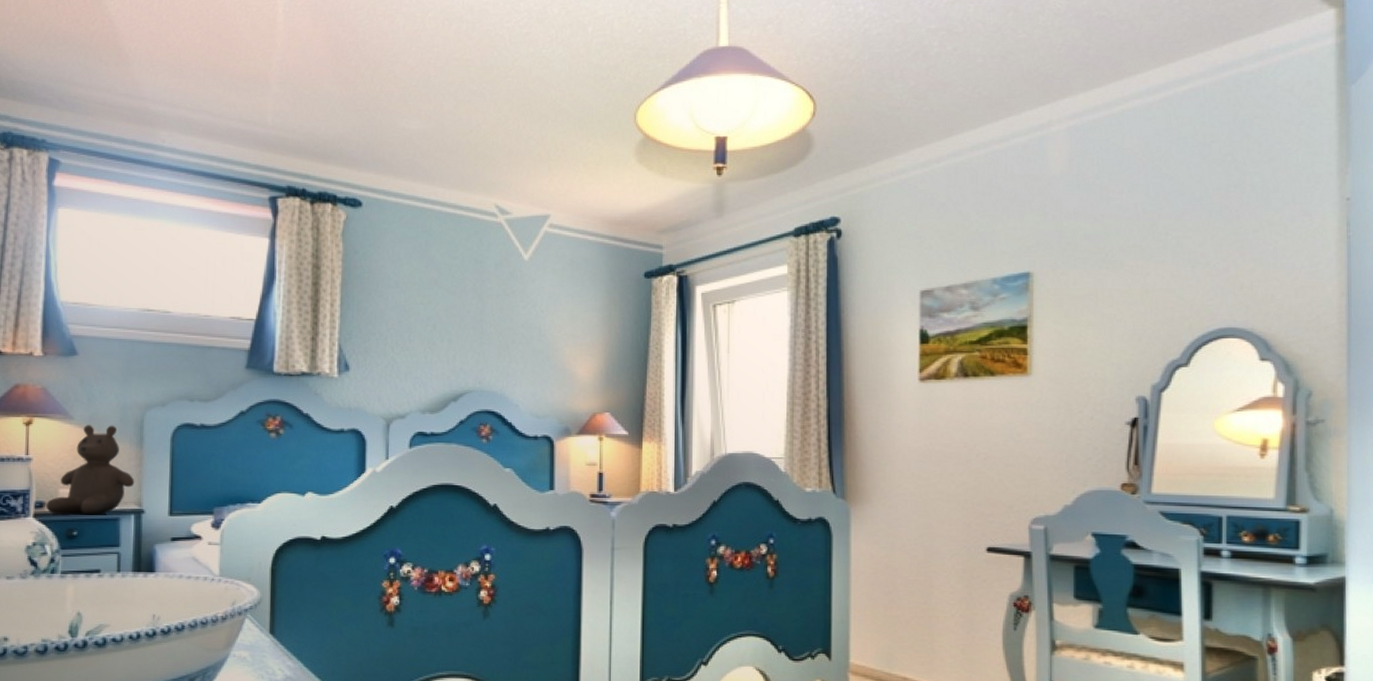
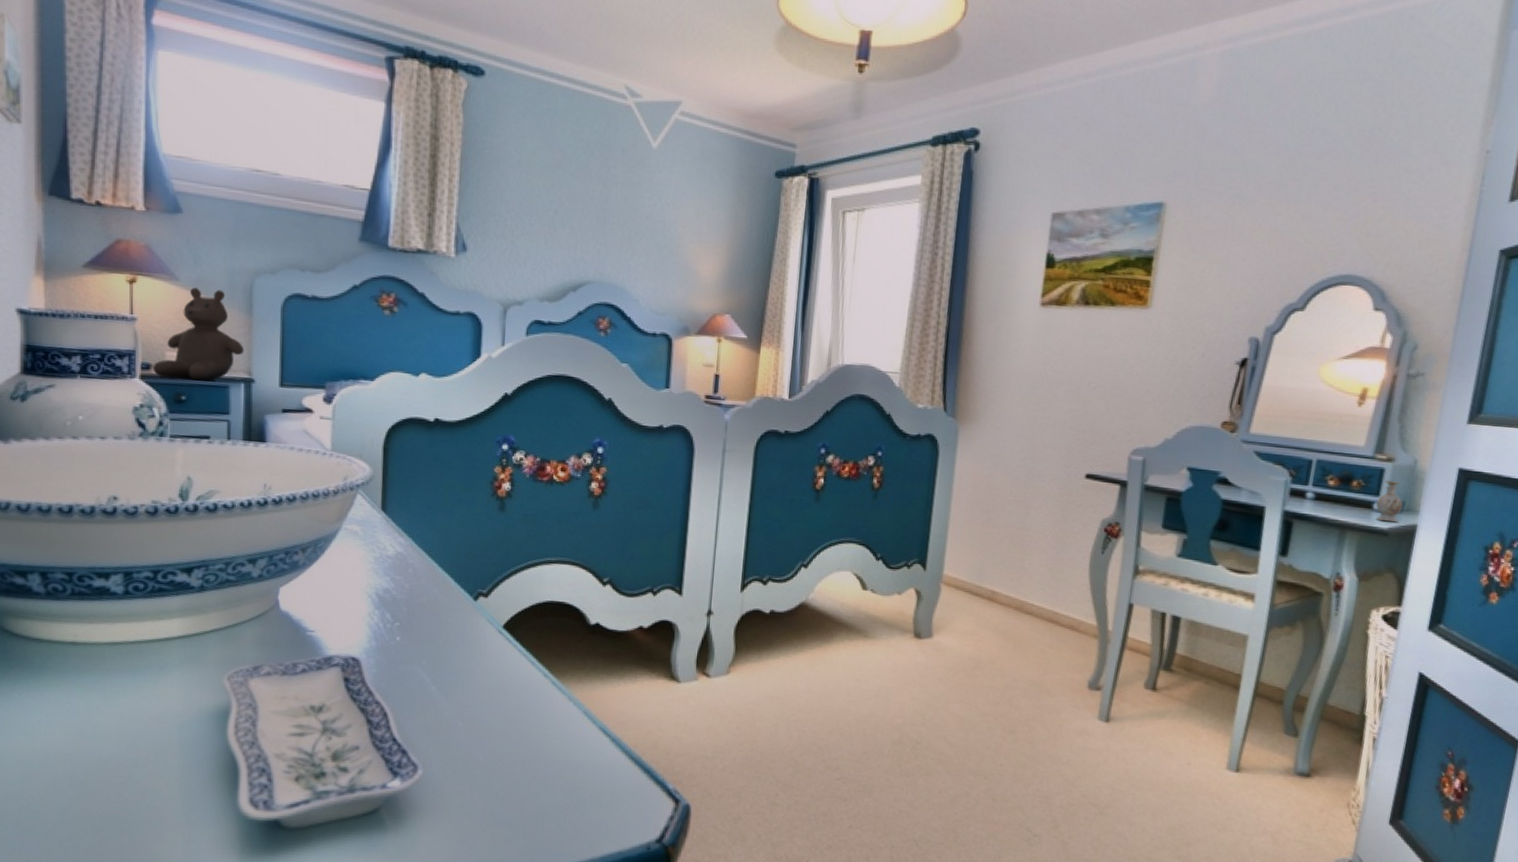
perfume bottle: none [1297,532,1326,576] -> present [1375,480,1403,523]

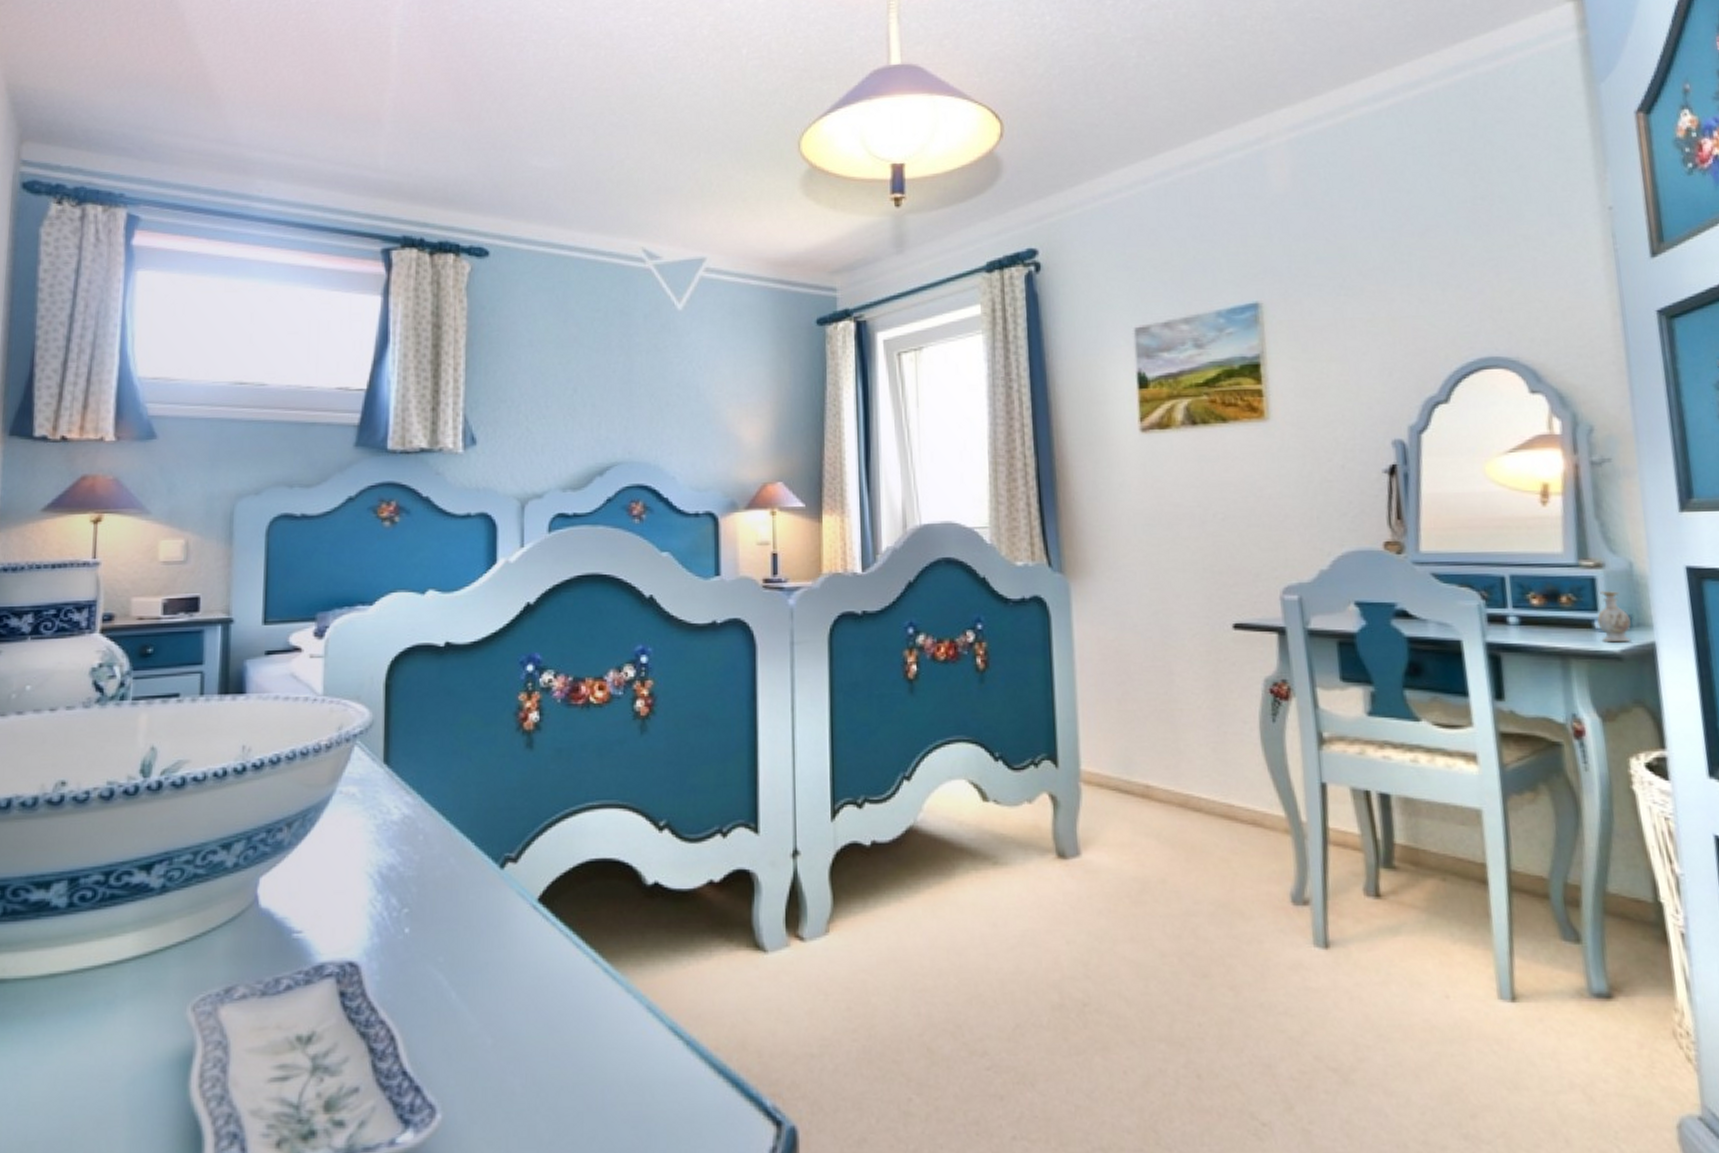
teddy bear: present [153,287,244,381] -> none [116,519,223,629]

